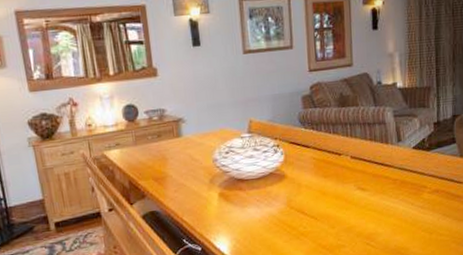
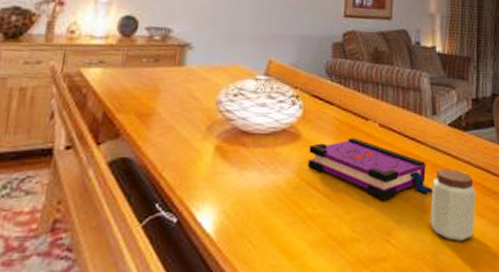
board game: none [294,170,403,214] -> present [308,137,433,199]
peanut butter: none [401,183,442,237] -> present [430,168,476,241]

